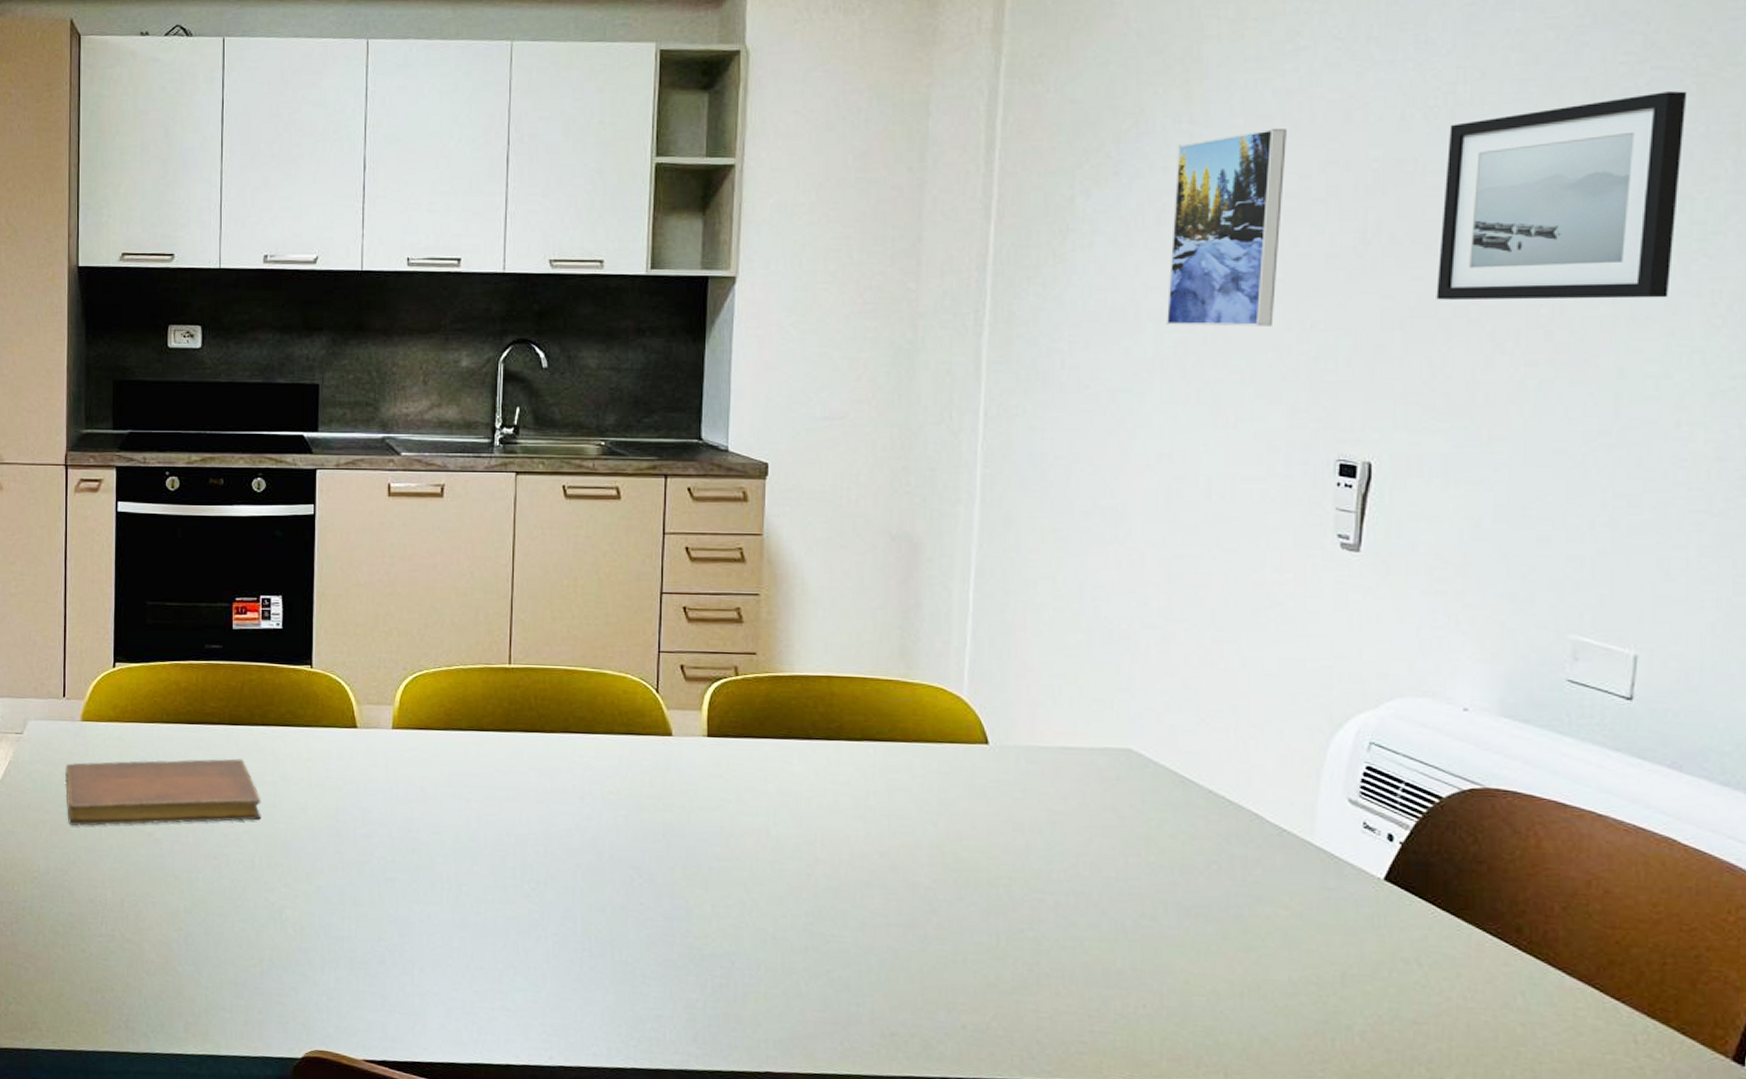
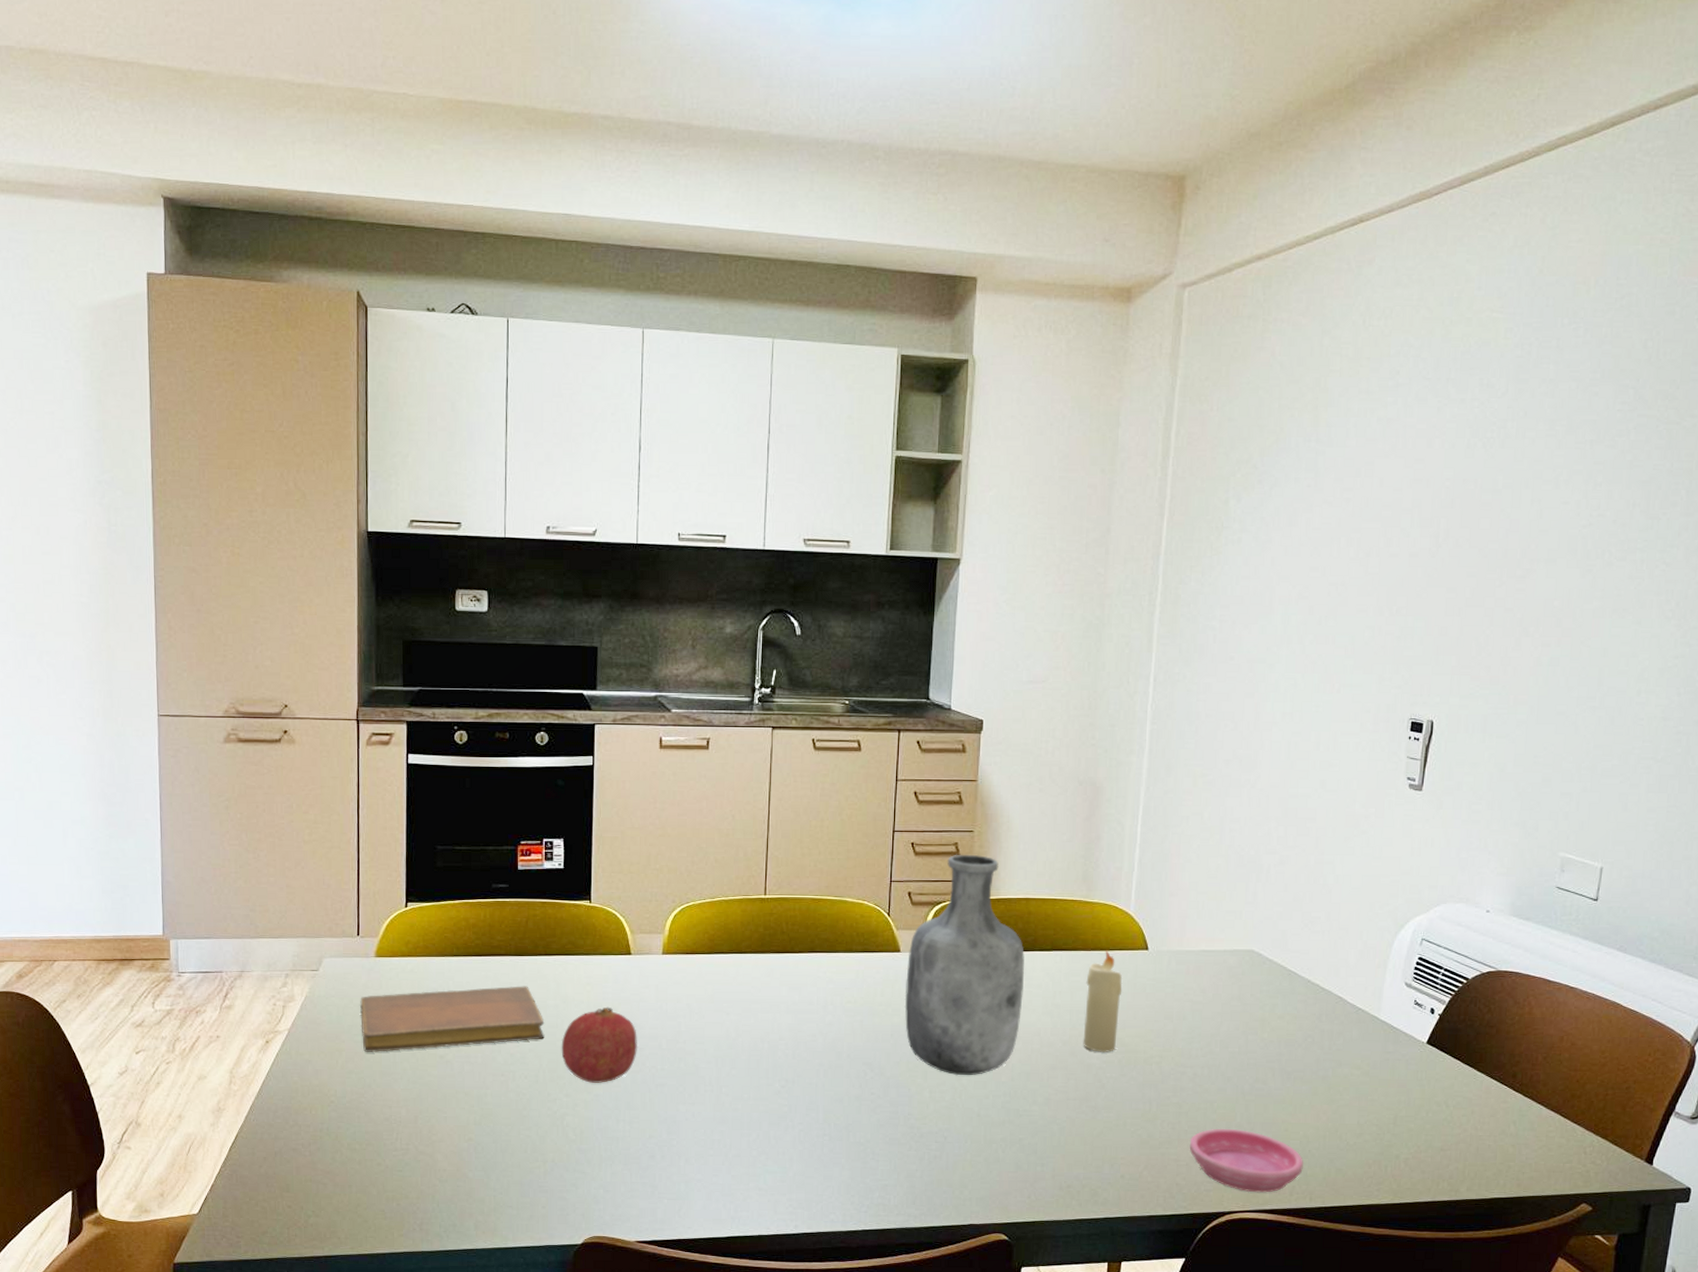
fruit: none [279,786,366,874] -> present [561,1006,638,1083]
vase: none [678,621,827,889] -> present [904,854,1024,1076]
candle: none [906,742,956,870] -> present [1083,950,1123,1053]
saucer: none [1052,974,1213,1062] -> present [1189,1128,1303,1193]
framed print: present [1165,128,1287,327] -> none [1292,449,1386,611]
wall art: present [1436,91,1688,300] -> none [1484,435,1660,595]

